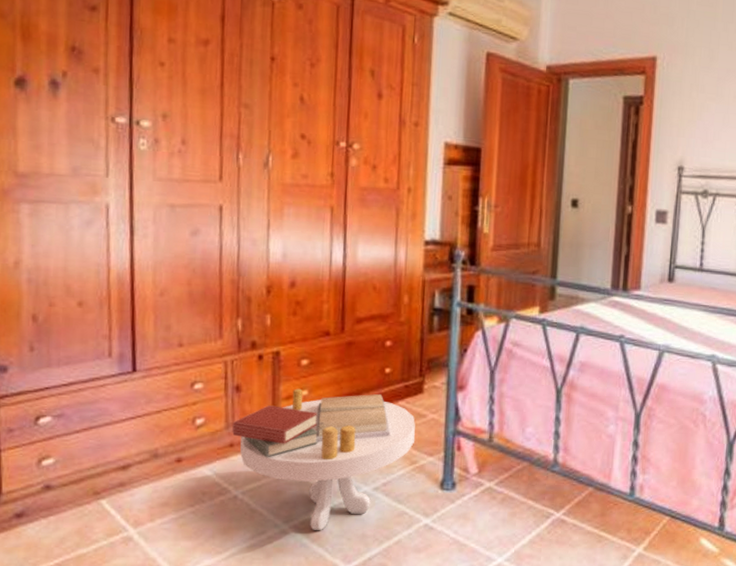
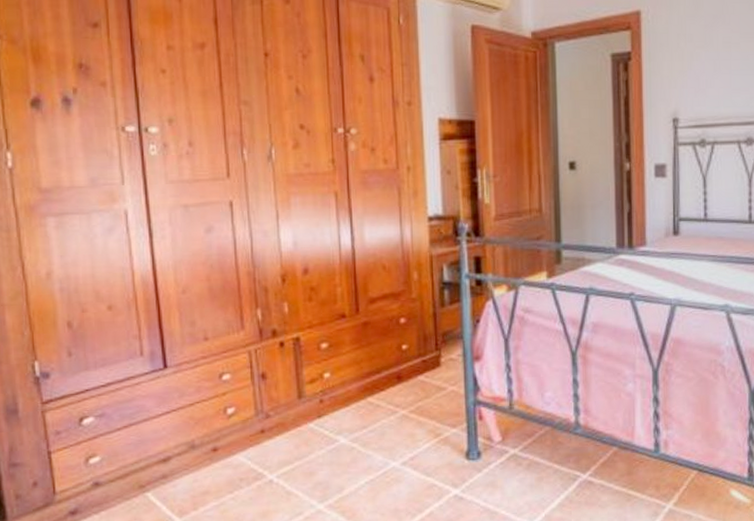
side table: present [232,388,416,530] -> none [262,370,438,508]

